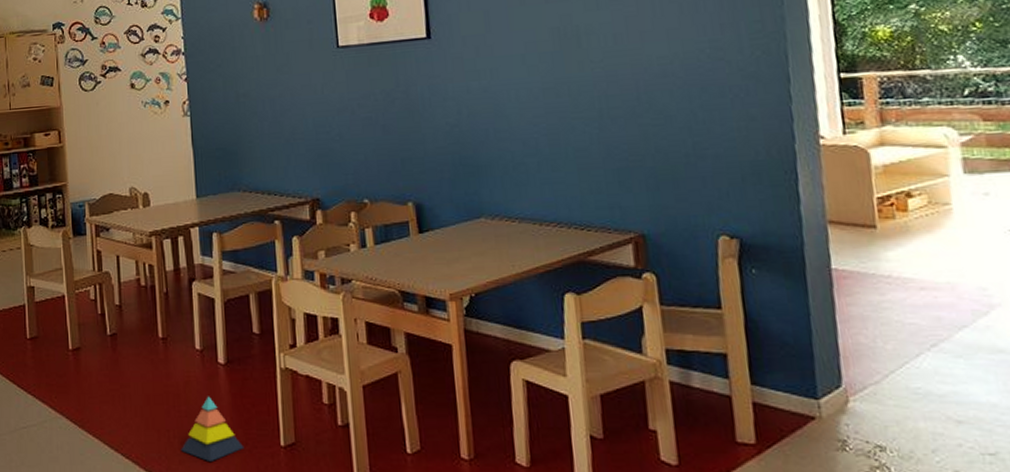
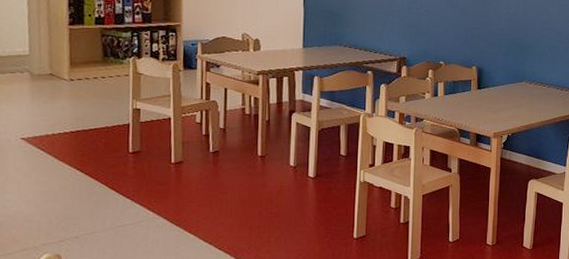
stacking toy: present [181,396,245,461] -> none [269,201,324,250]

